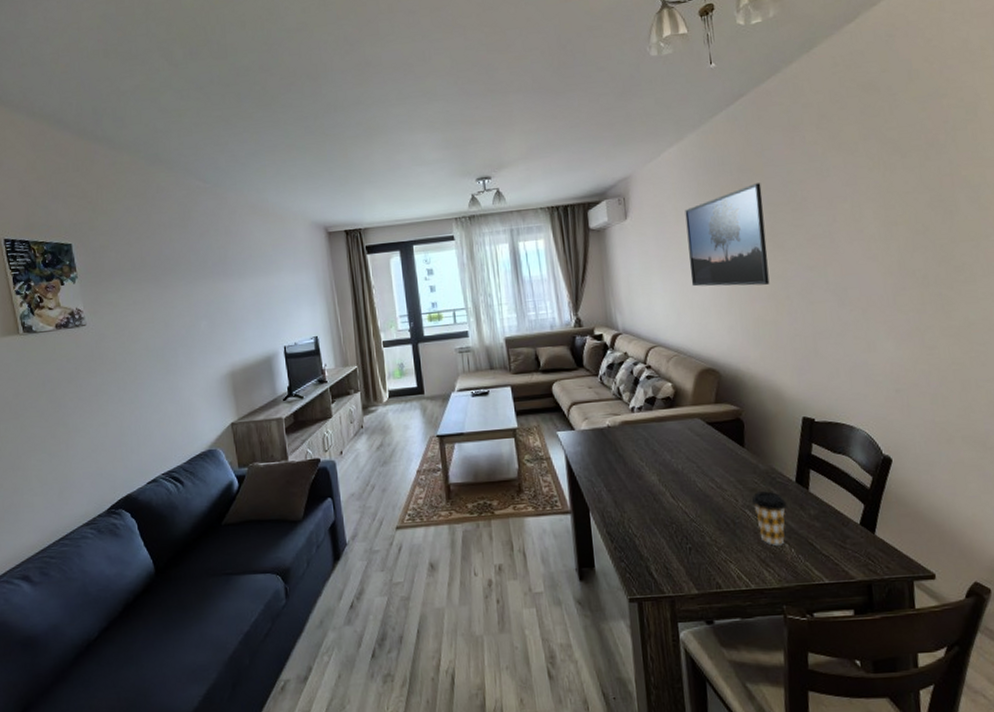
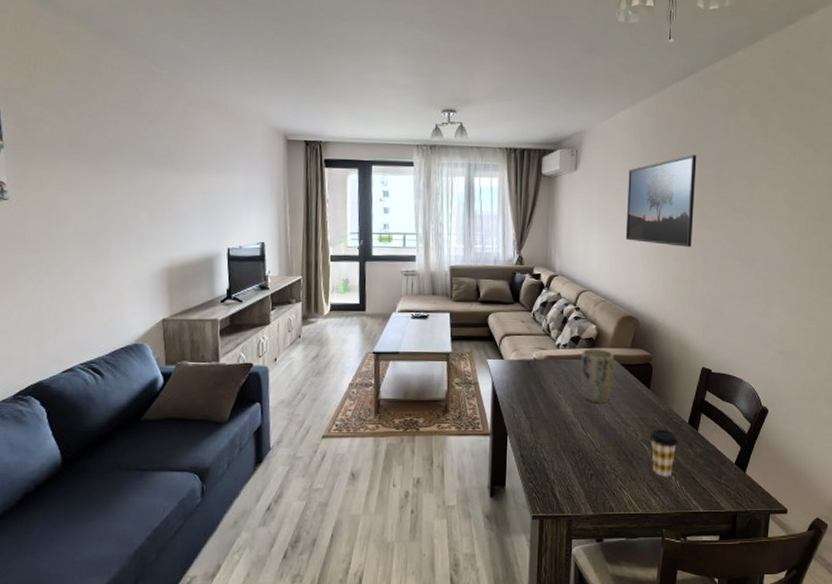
plant pot: none [659,408,701,469] -> present [580,348,615,403]

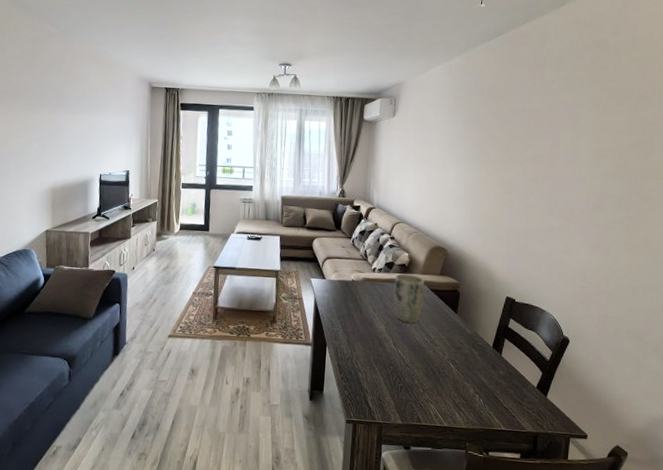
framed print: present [625,155,697,247] -> none [437,105,505,187]
coffee cup: present [649,428,678,477] -> none [455,349,483,395]

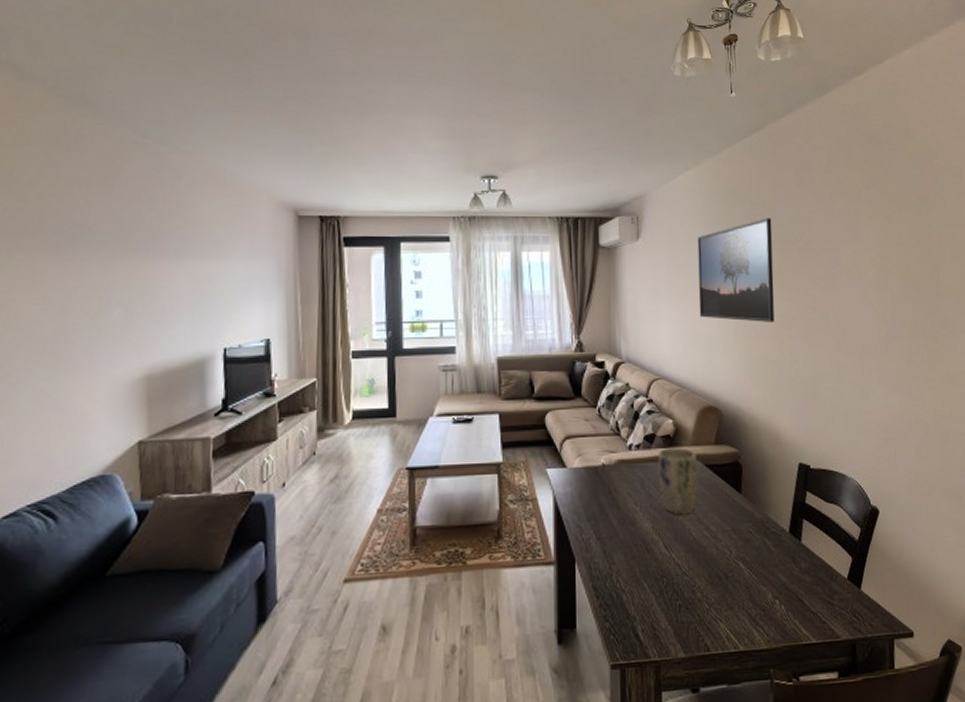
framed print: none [437,105,505,187] -> present [697,218,775,322]

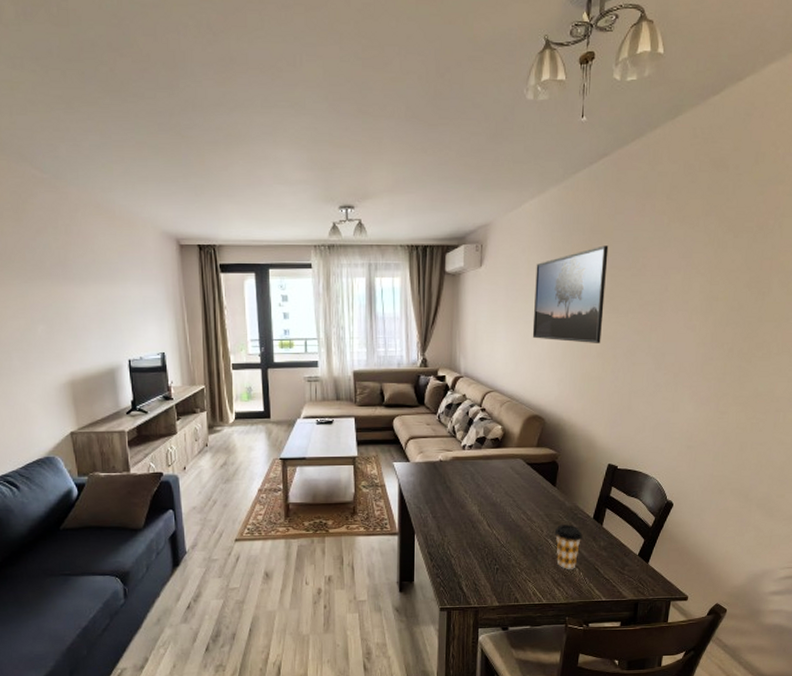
plant pot: present [657,448,699,515] -> none [486,449,521,502]
coffee cup: none [745,540,779,602] -> present [554,523,583,569]

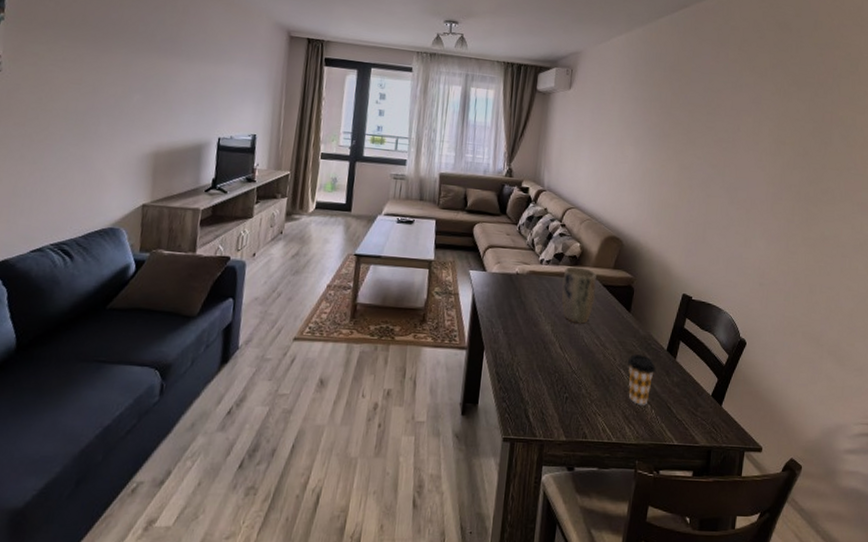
plant pot: none [486,449,521,502] -> present [561,266,597,324]
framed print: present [532,245,609,343] -> none [614,83,687,173]

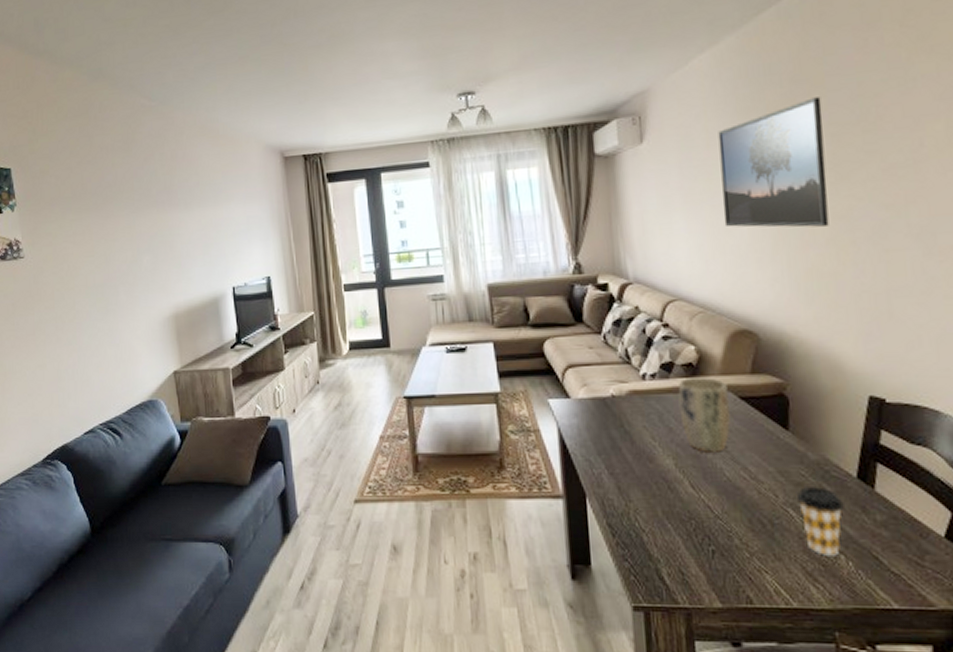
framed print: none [614,83,687,173] -> present [718,97,829,228]

